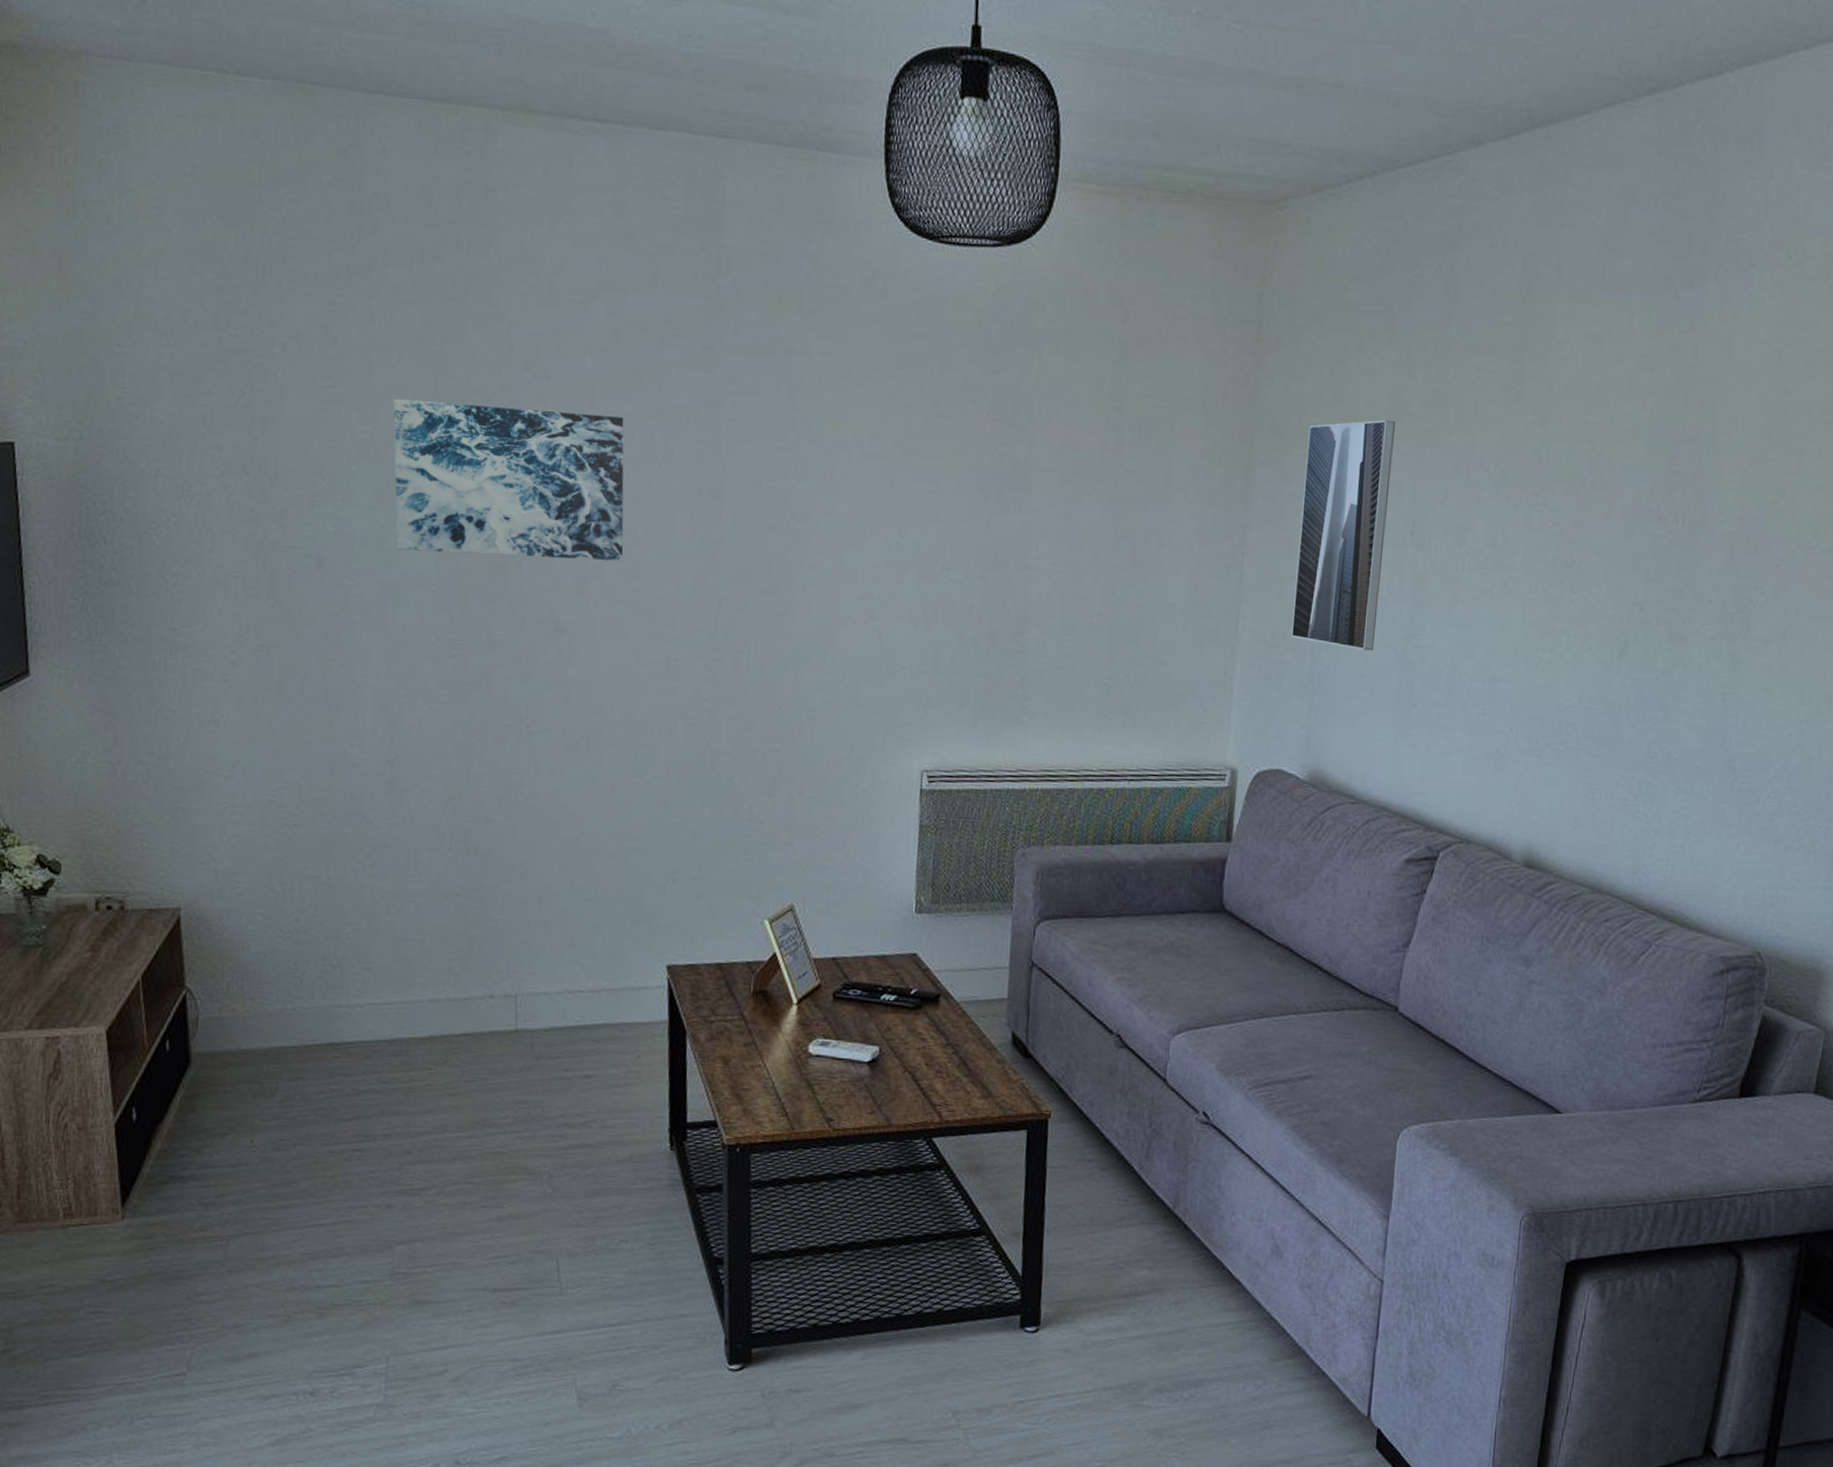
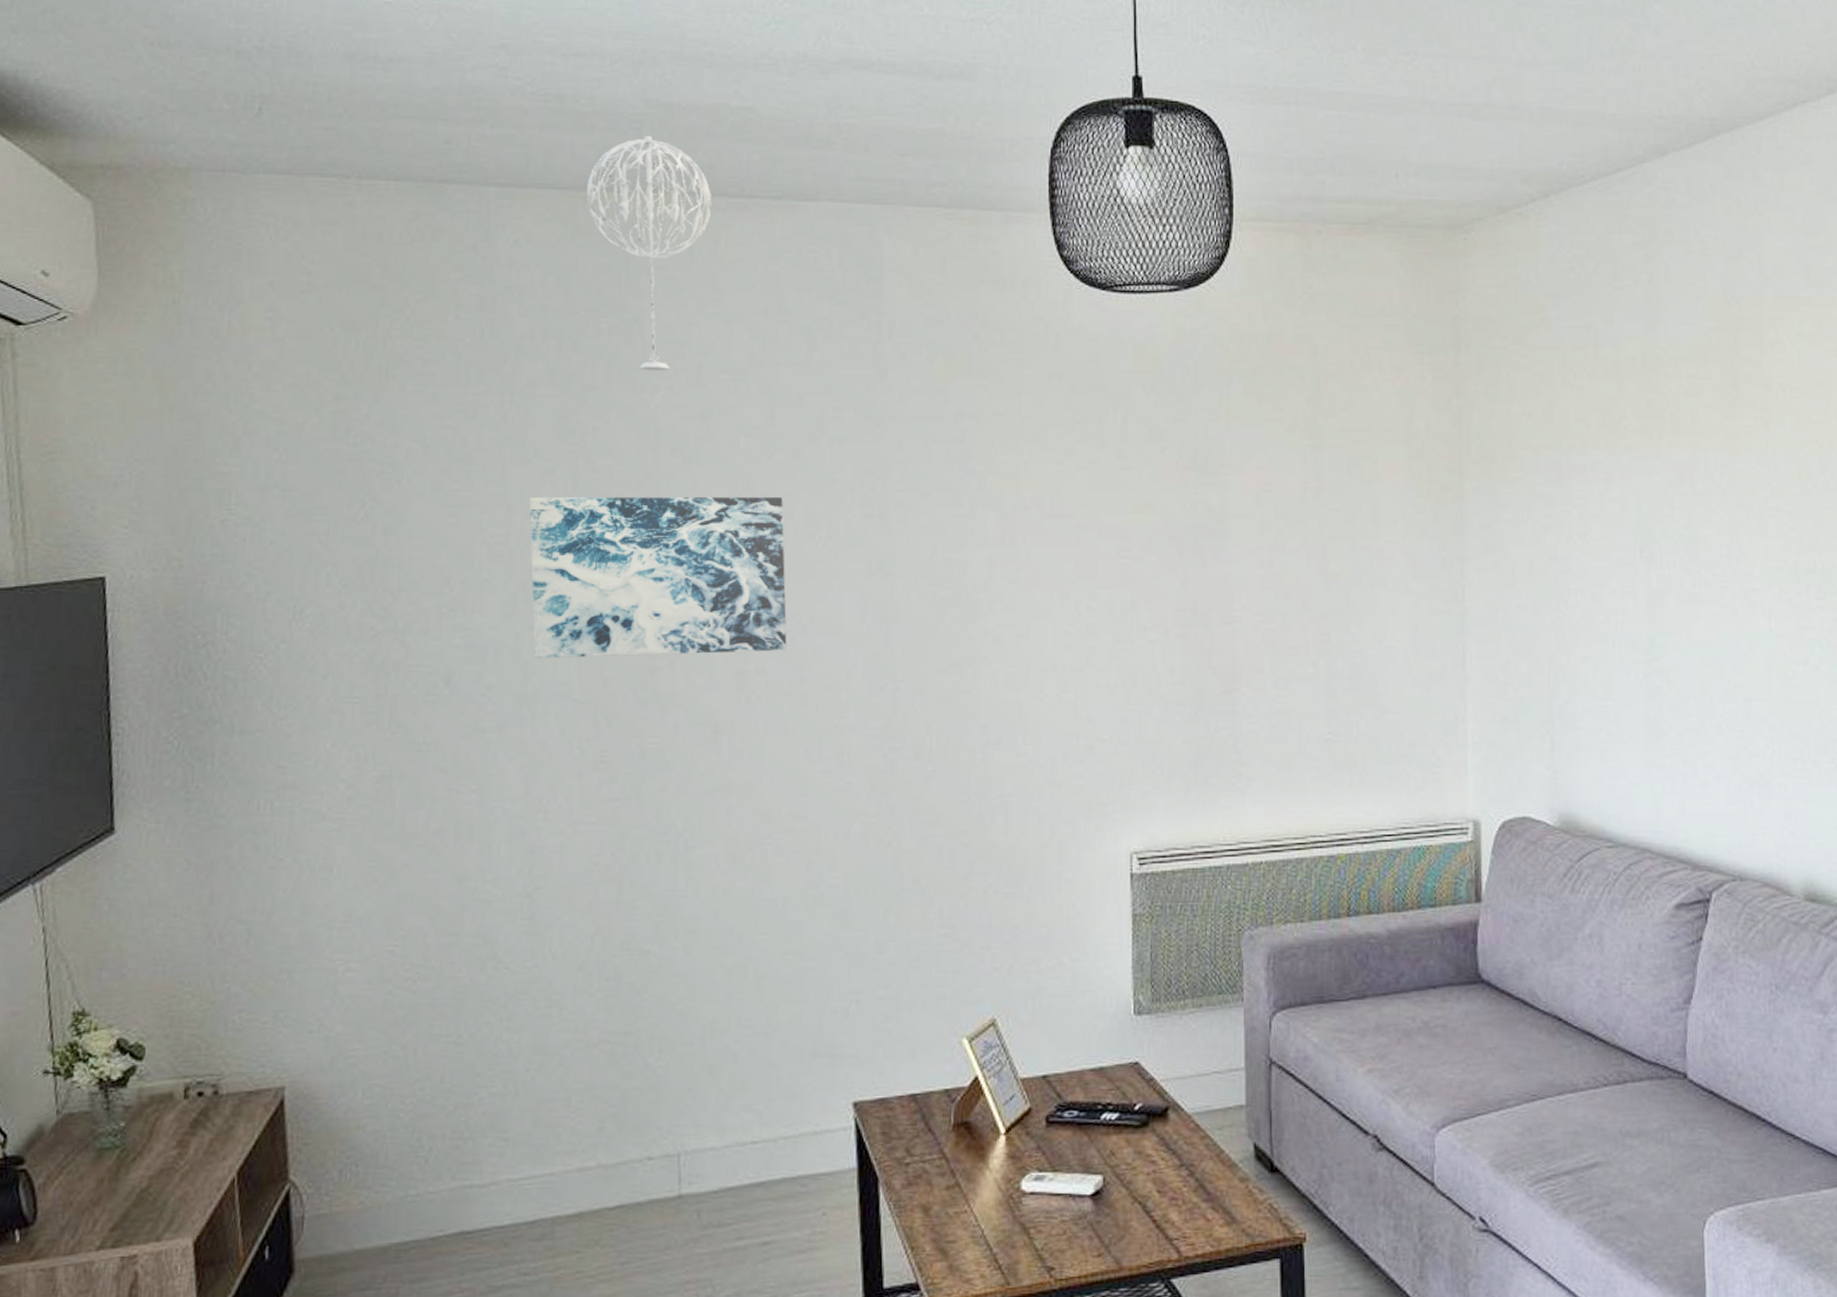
pendant light: none [449,52,567,287] -> present [586,136,712,371]
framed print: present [1291,420,1395,651] -> none [1520,436,1615,679]

